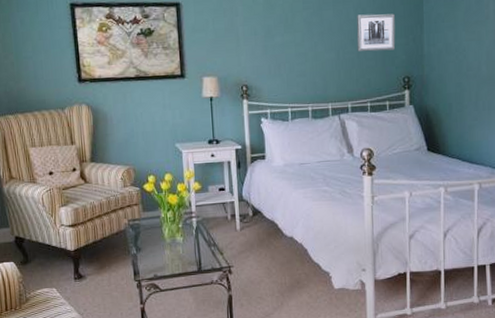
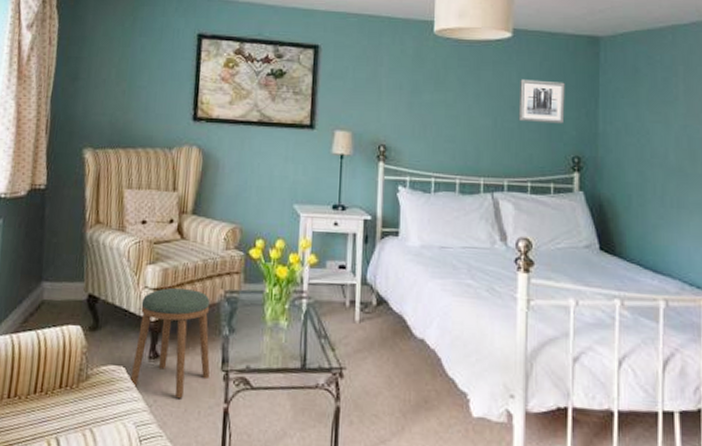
stool: none [60,222,126,305] -> present [130,288,211,398]

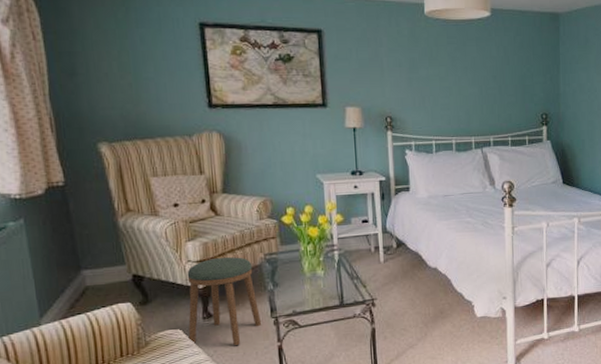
wall art: present [518,79,565,124] -> none [498,52,535,88]

